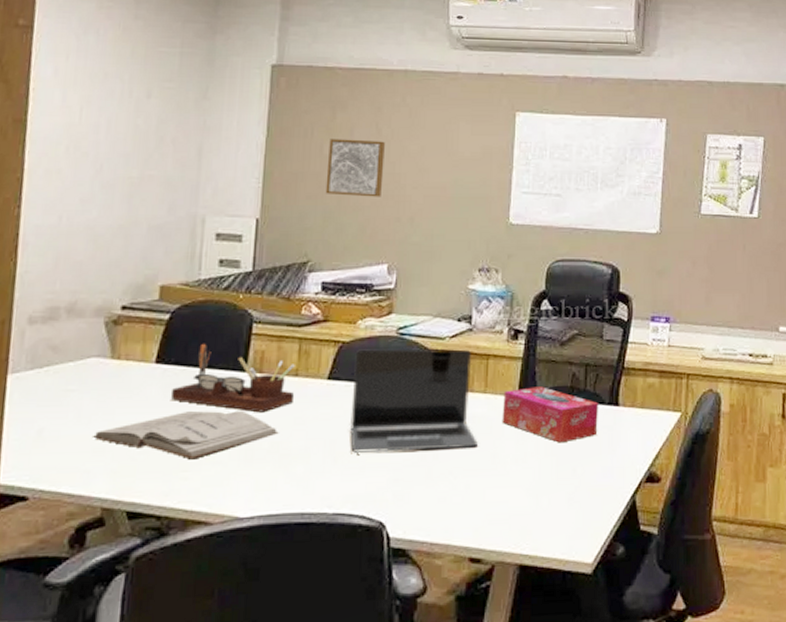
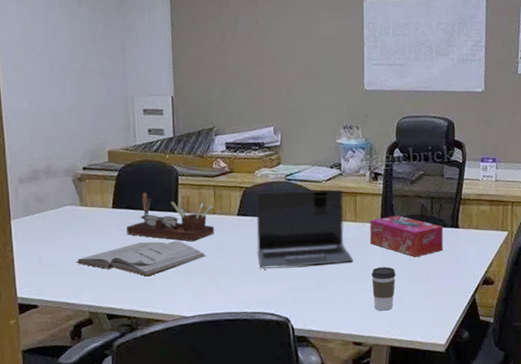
wall art: present [325,139,385,197] -> none [219,29,264,75]
coffee cup: none [500,455,533,515] -> present [371,267,396,311]

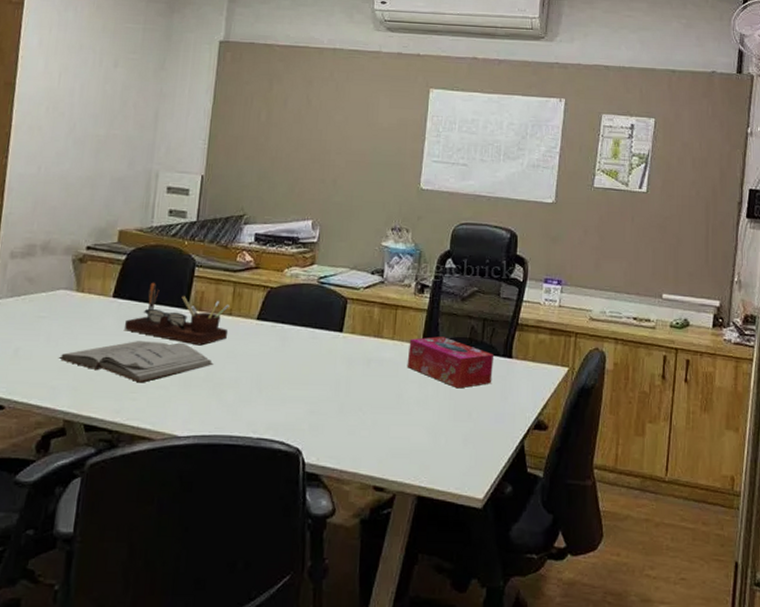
laptop: present [256,189,353,269] -> none [274,294,385,389]
coffee cup: present [371,267,396,311] -> none [403,396,433,451]

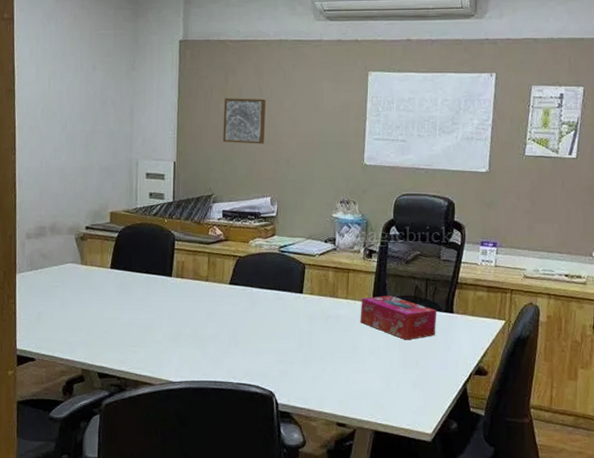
book: present [58,341,214,383] -> none [72,304,197,339]
desk organizer: present [124,283,230,346] -> none [121,256,207,307]
wall art: none [261,107,314,161] -> present [223,98,266,144]

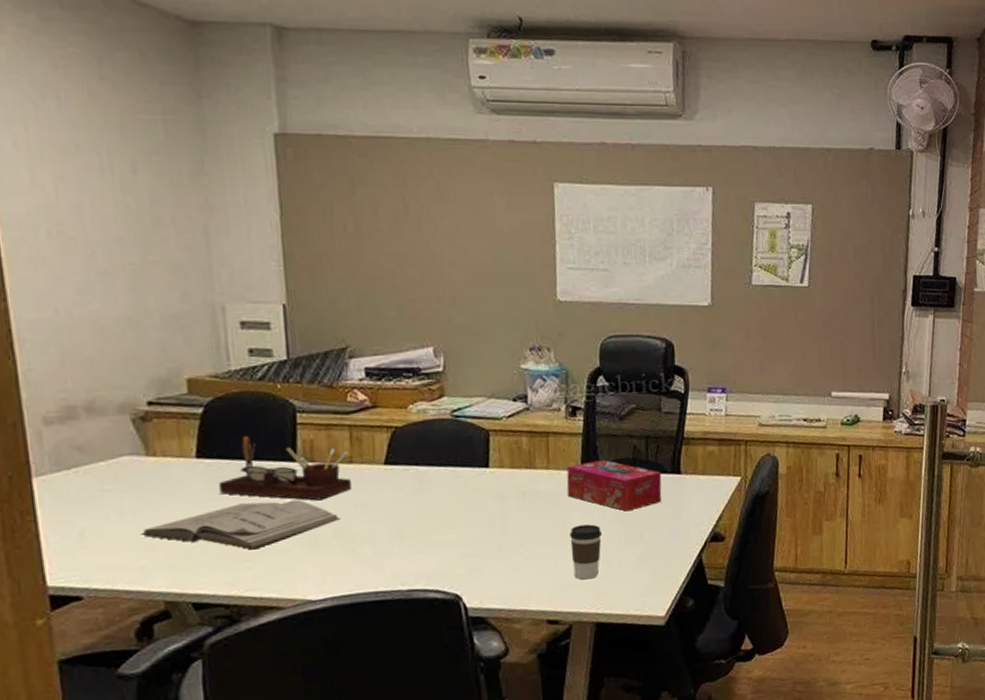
book: none [72,304,197,339] -> present [140,499,341,550]
desk organizer: none [121,256,207,307] -> present [218,436,353,501]
wall art: present [223,98,266,144] -> none [352,215,418,278]
coffee cup: none [359,347,385,393] -> present [570,524,602,580]

